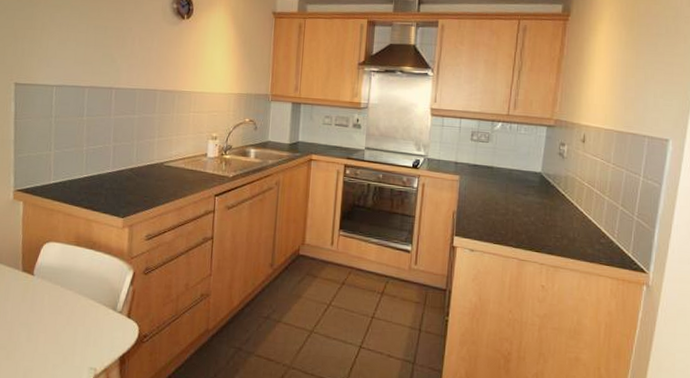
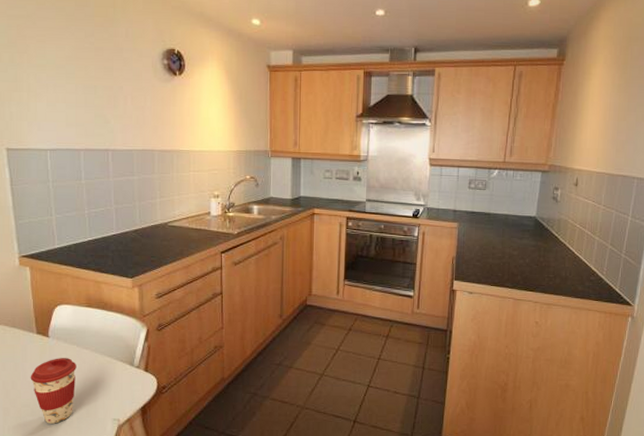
coffee cup: none [10,298,58,370] -> present [30,358,76,424]

